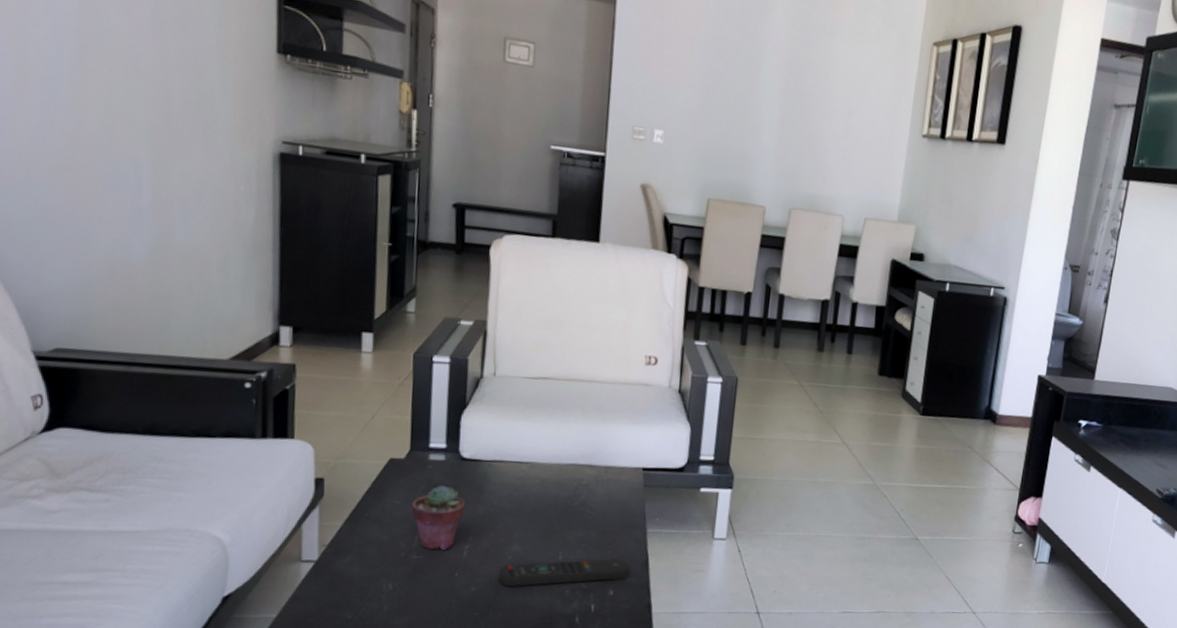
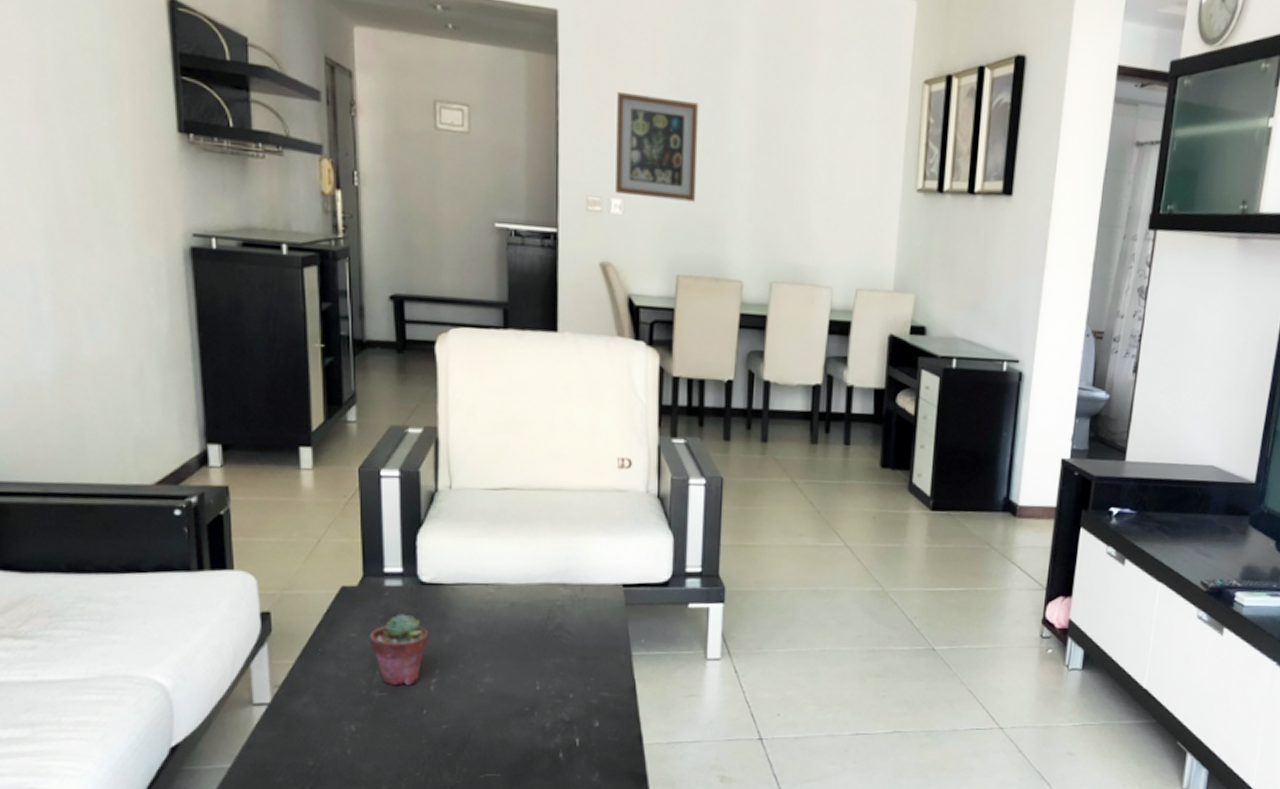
remote control: present [498,558,630,587] -> none [471,686,616,723]
wall art: none [658,38,737,136] -> present [615,91,699,202]

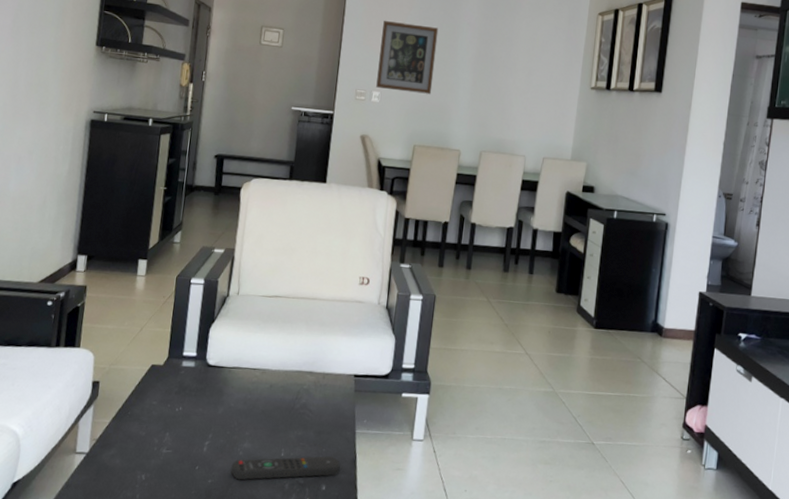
potted succulent: present [369,613,429,686] -> none [165,388,209,446]
remote control: none [471,686,616,723] -> present [230,456,341,481]

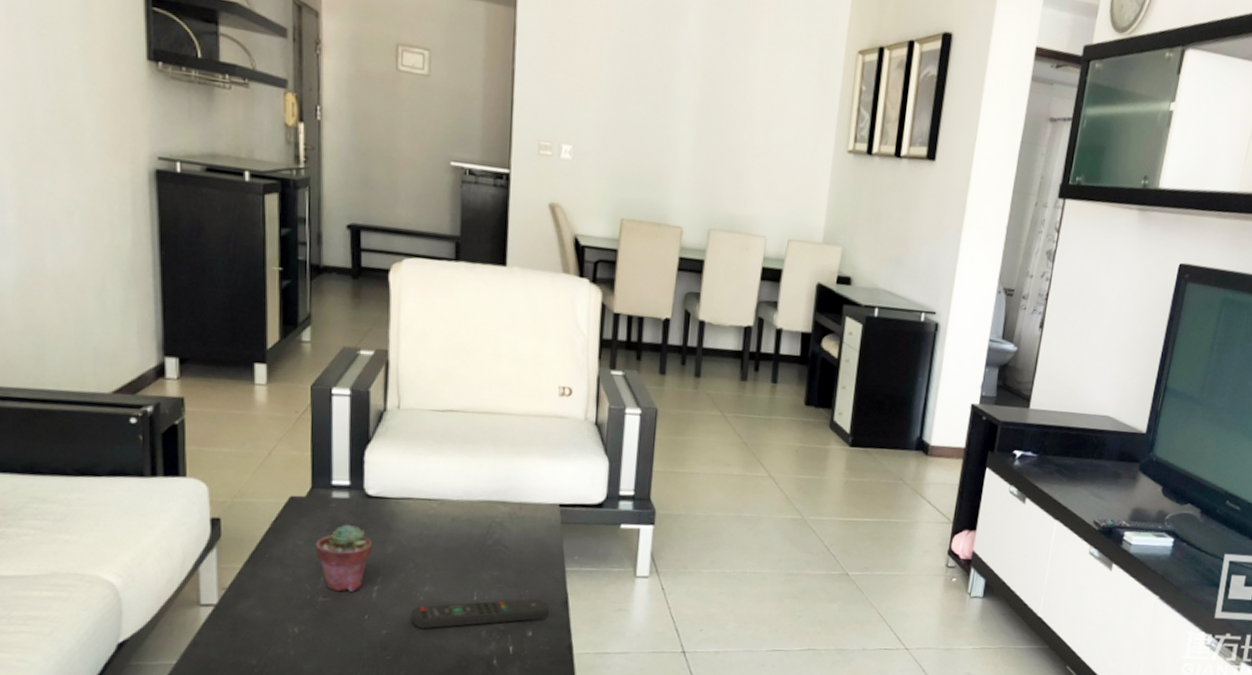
potted succulent: none [165,388,209,446] -> present [315,524,373,592]
wall art: present [376,20,439,94] -> none [566,44,648,152]

